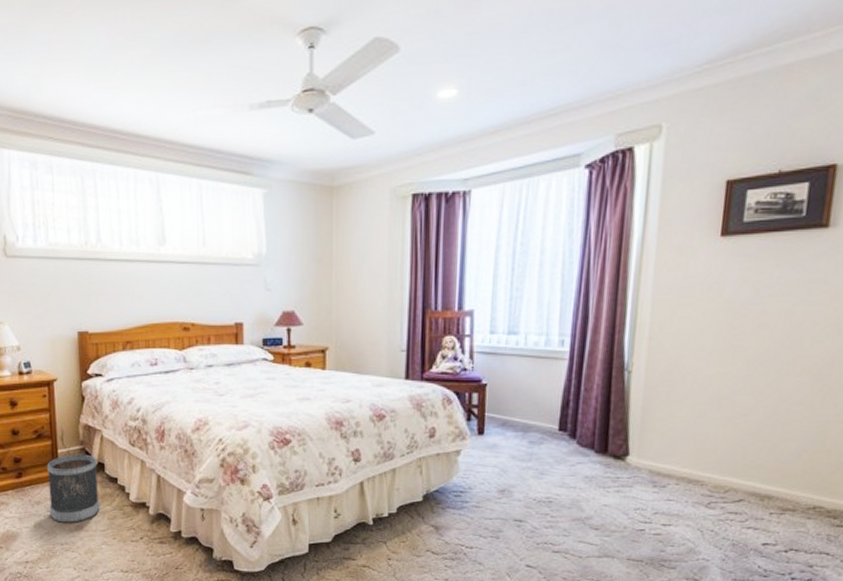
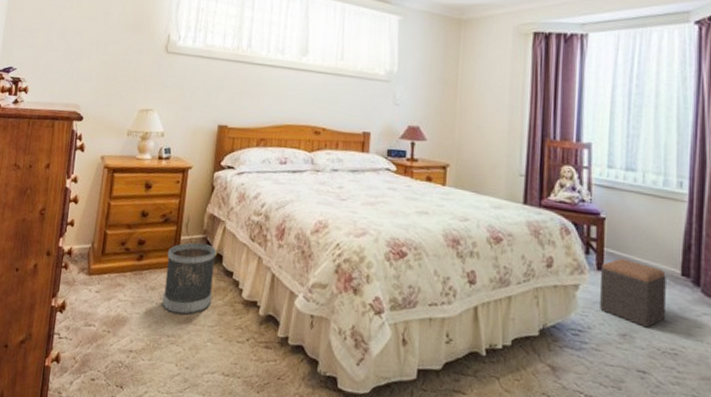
footstool: none [480,421,544,482] -> present [600,258,666,328]

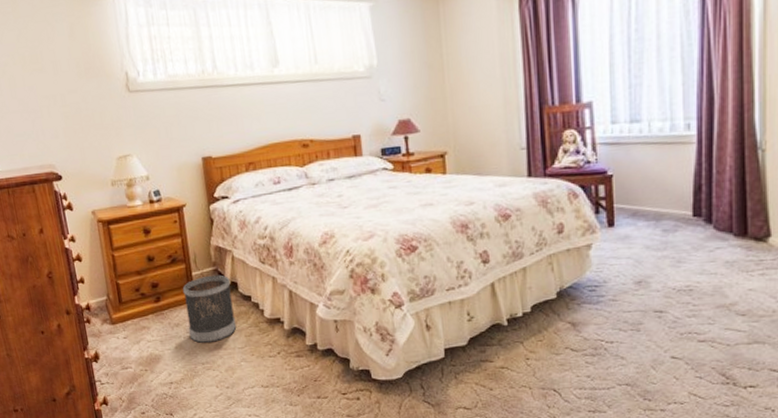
footstool: present [600,258,666,328] -> none [611,210,678,272]

